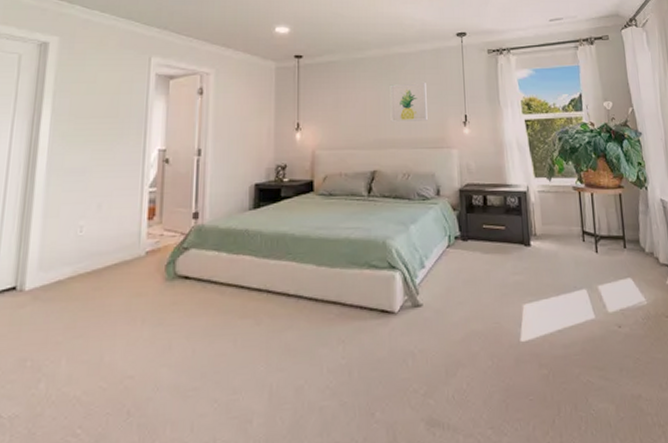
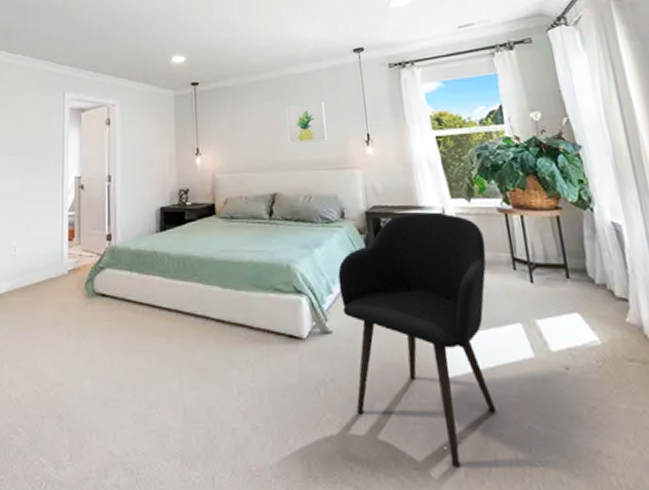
armchair: none [431,191,562,423] -> present [338,213,496,468]

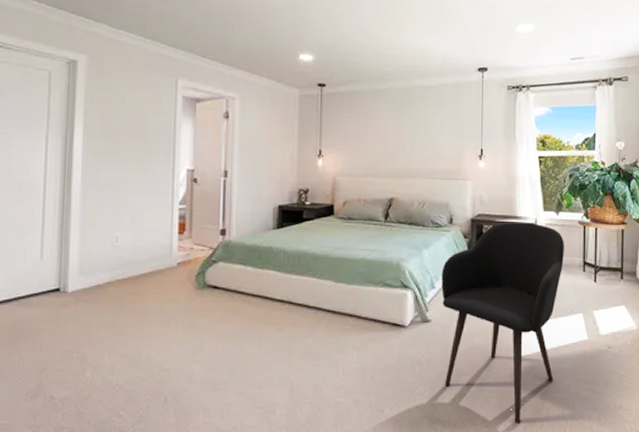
wall art: present [286,102,327,143] -> none [409,116,445,153]

